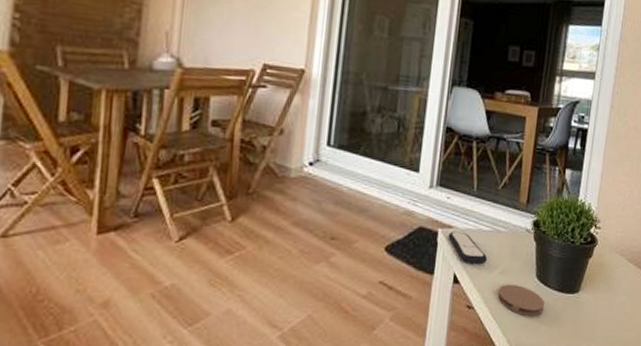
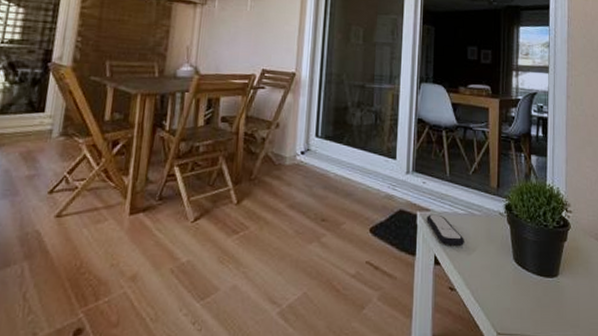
coaster: present [498,284,545,317] -> none [479,266,525,301]

